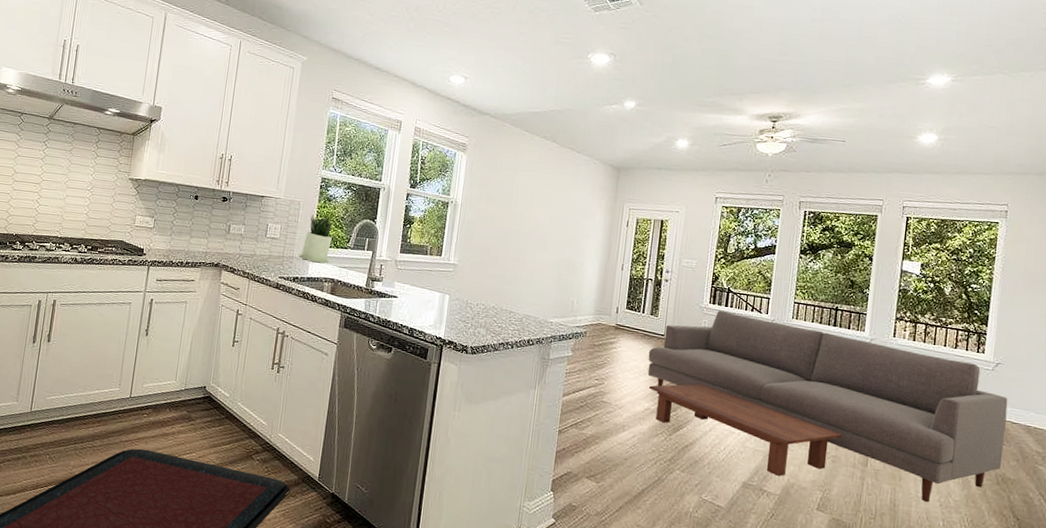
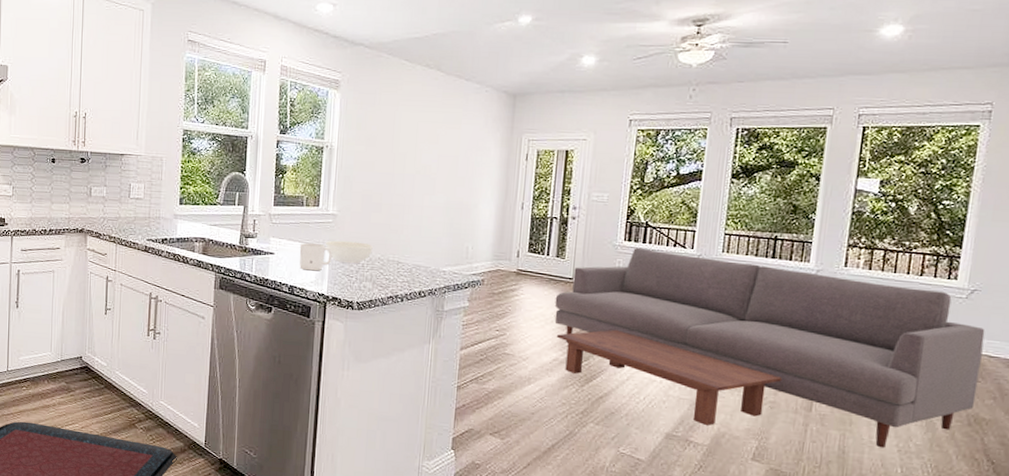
planter: present [298,213,333,264] -> none [165,169,200,223]
mug: none [420,288,452,316] -> present [299,242,333,271]
bowl: none [445,288,489,312] -> present [326,240,374,264]

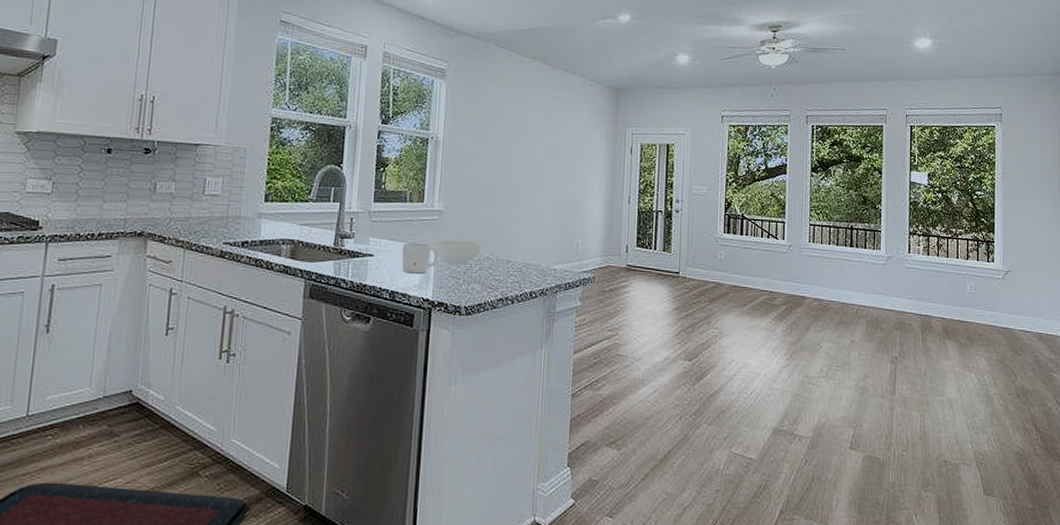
sofa: present [554,247,985,449] -> none [664,239,1020,426]
coffee table: present [557,329,783,425] -> none [667,323,869,416]

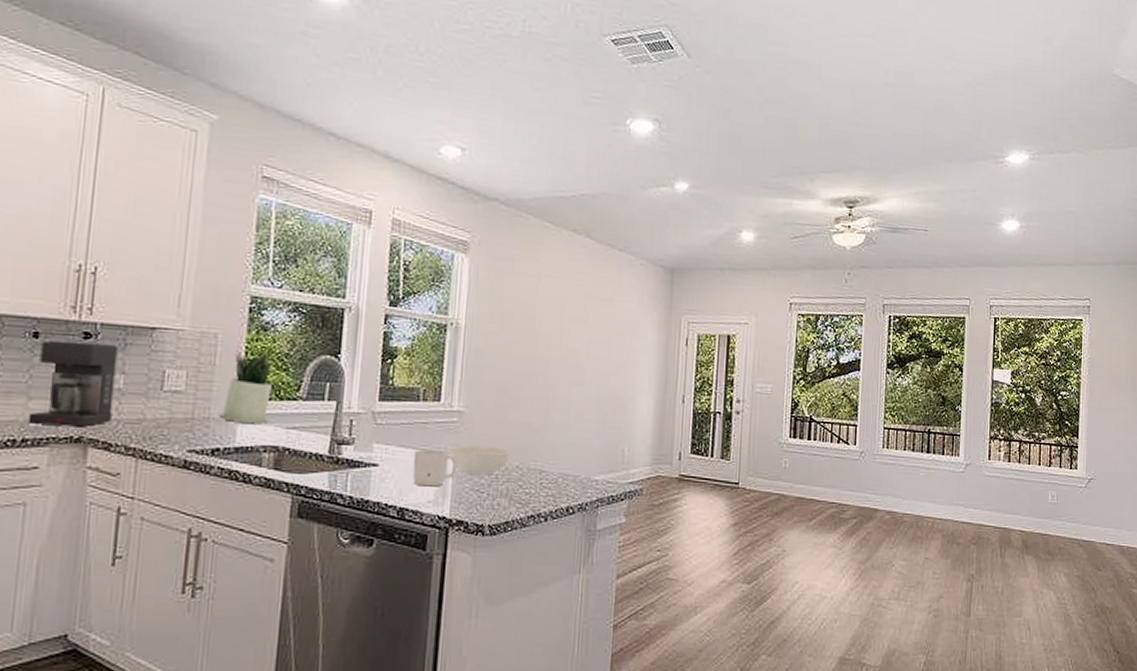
coffee maker: none [103,155,171,224] -> present [27,340,118,427]
planter: none [247,161,289,222] -> present [218,350,272,425]

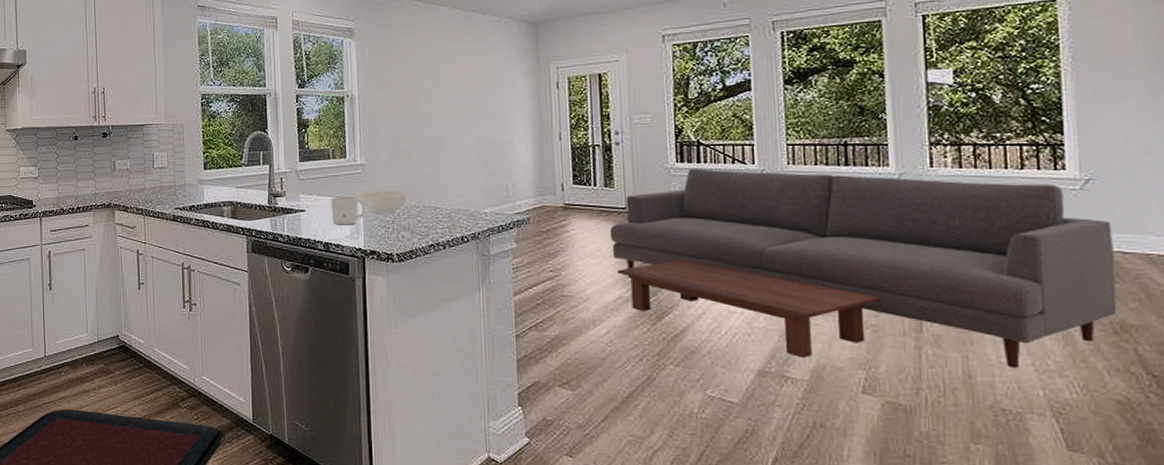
coffee maker: present [27,340,118,427] -> none [78,139,126,198]
planter: present [218,350,272,425] -> none [191,134,224,187]
sofa: none [720,444,1102,649] -> present [609,168,1117,369]
coffee table: none [724,540,943,643] -> present [618,259,882,357]

